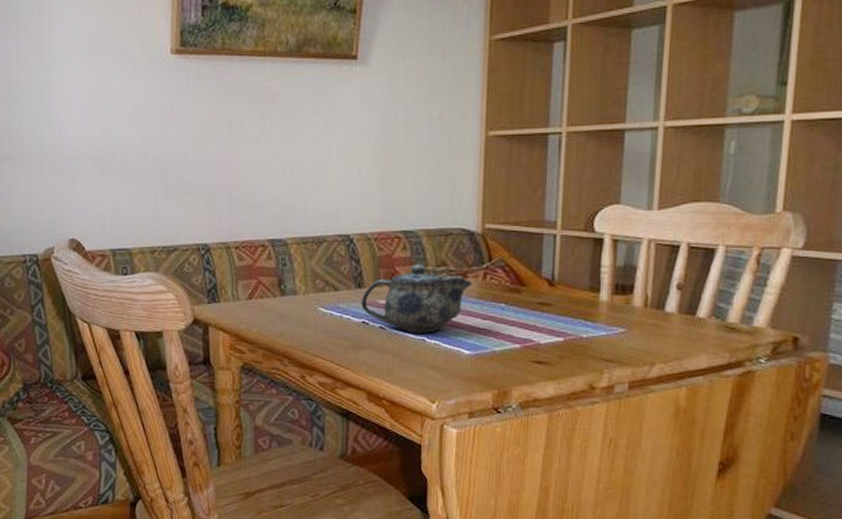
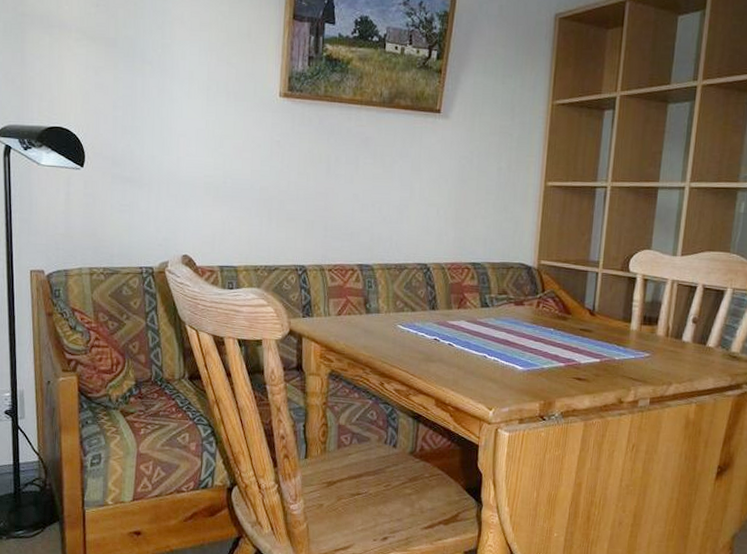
teapot: present [360,264,472,333] -> none [433,291,527,351]

